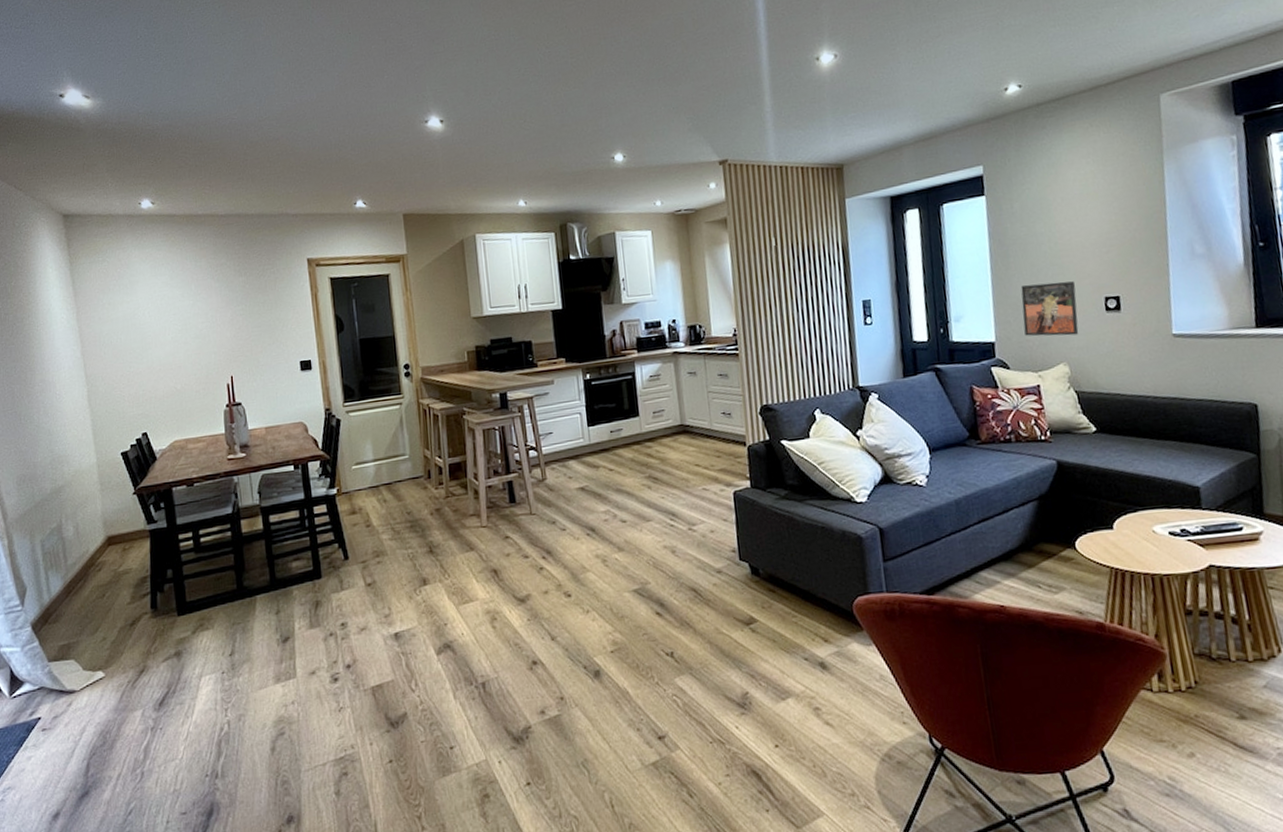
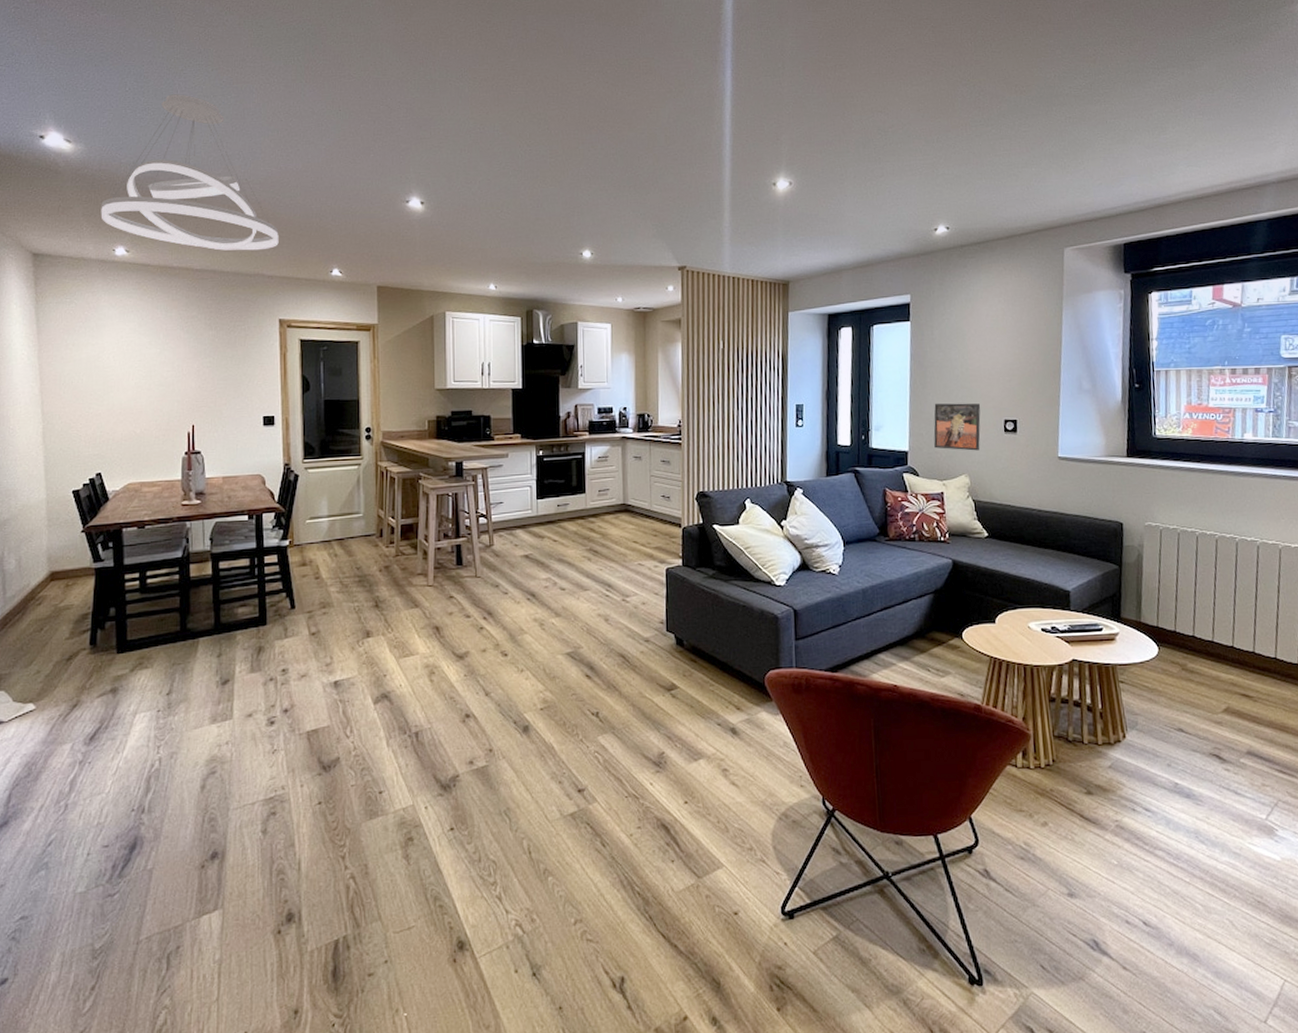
pendant light: none [123,35,300,193] -> present [101,94,279,251]

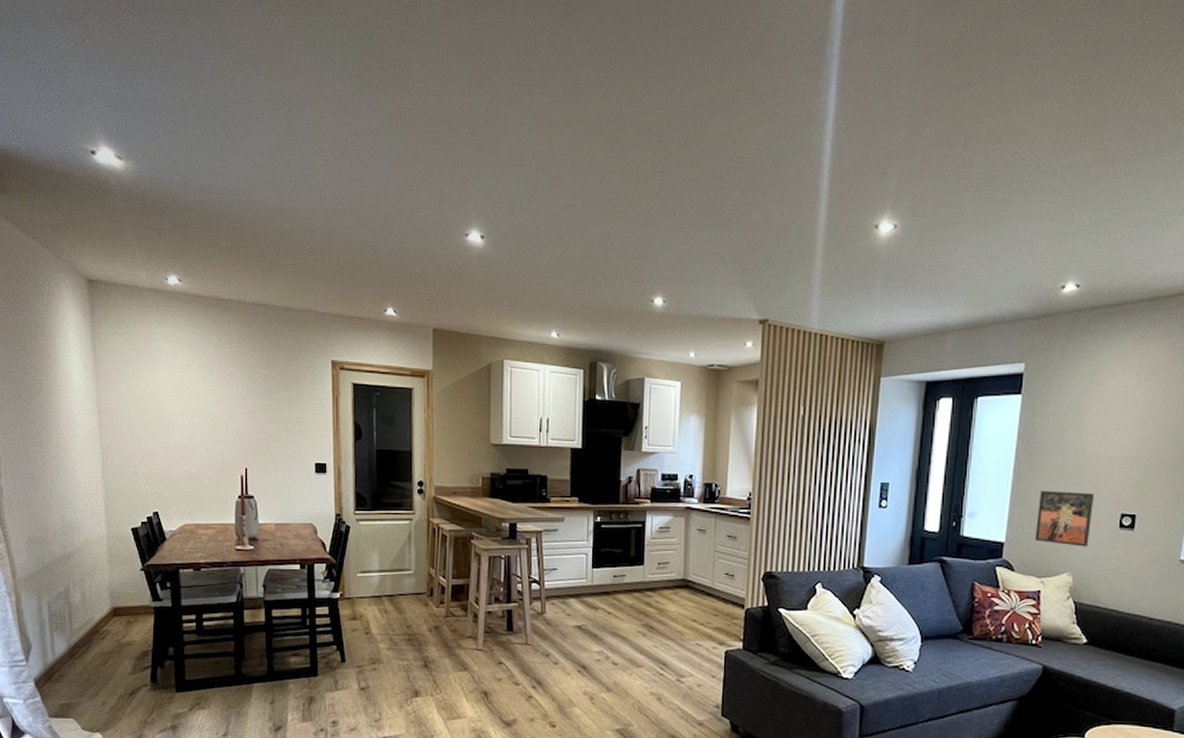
pendant light: present [101,94,279,251] -> none [153,107,332,285]

